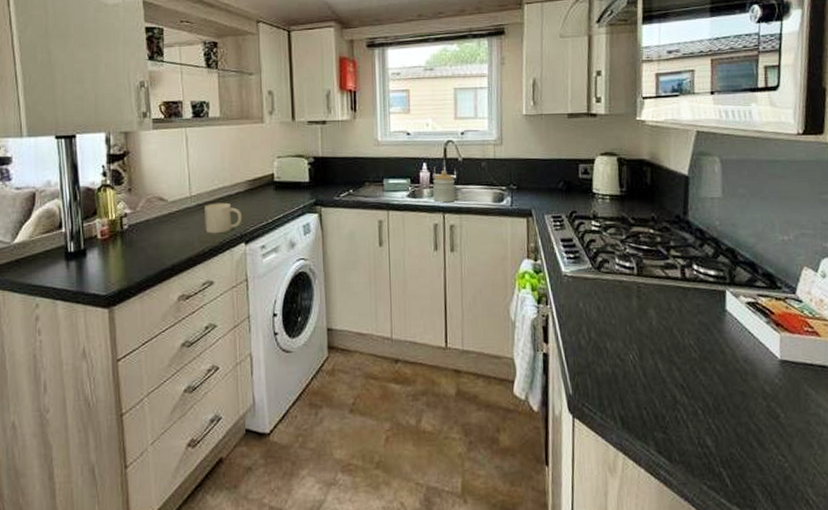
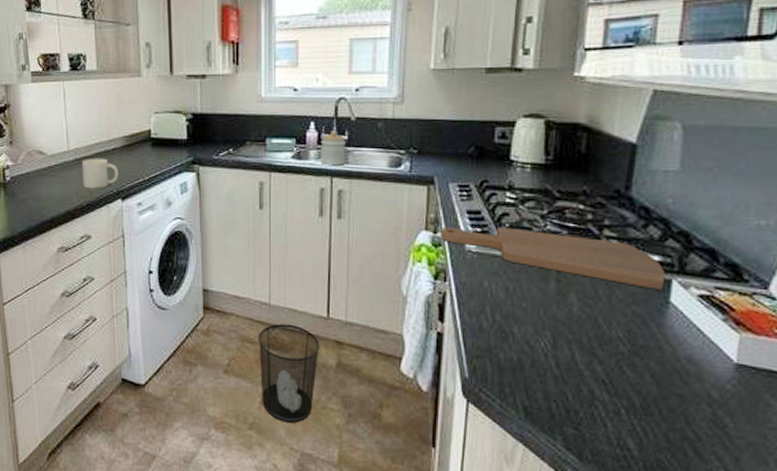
waste bin: none [381,357,440,457] -> present [257,324,320,423]
cutting board: none [540,252,720,301] -> present [440,227,664,291]

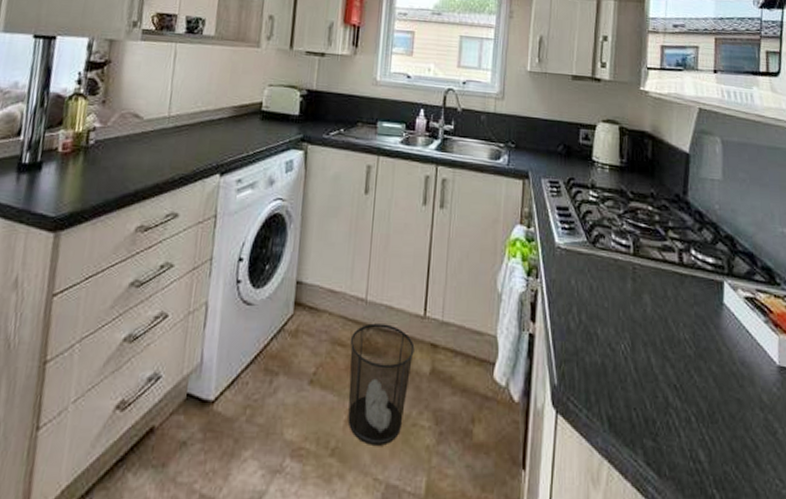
mug: present [82,158,119,189] -> none [178,126,222,162]
jar: present [320,132,346,165] -> none [427,121,452,154]
cutting board: present [440,227,664,291] -> none [533,222,718,293]

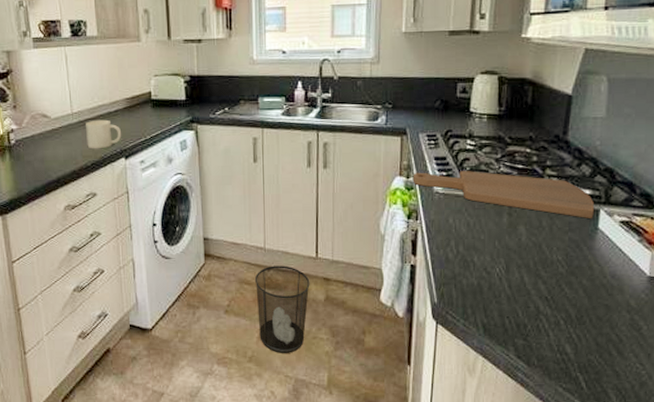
mug: none [178,126,222,162] -> present [86,119,122,149]
cutting board: none [533,222,718,293] -> present [412,171,594,219]

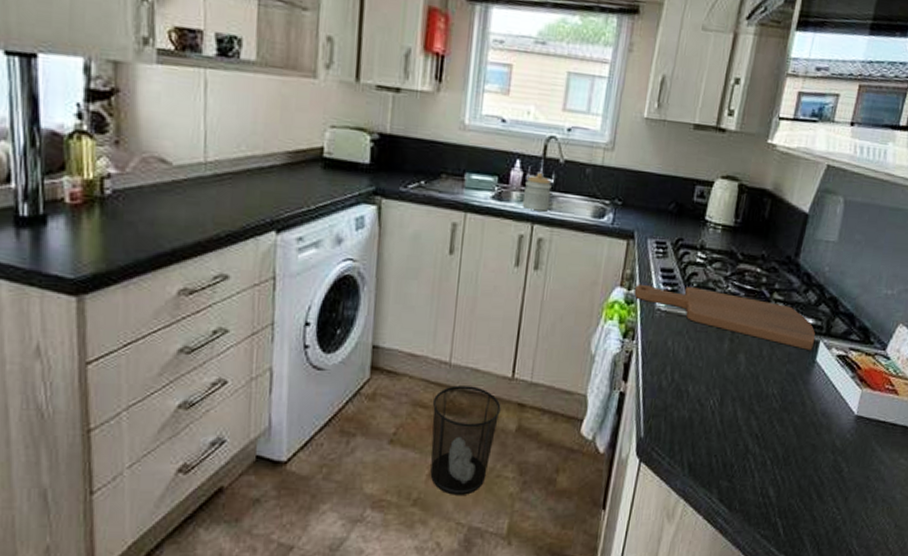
mug: present [86,119,122,149] -> none [222,175,276,217]
jar: none [307,90,330,121] -> present [522,173,552,212]

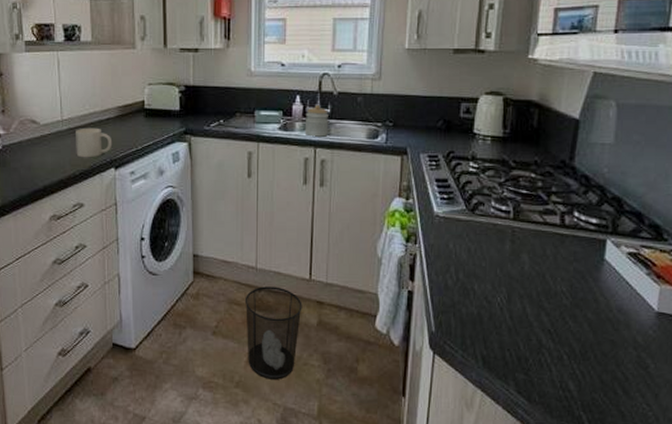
mug: none [222,175,276,217] -> present [76,127,113,158]
cutting board: present [634,284,815,351] -> none [412,194,601,250]

